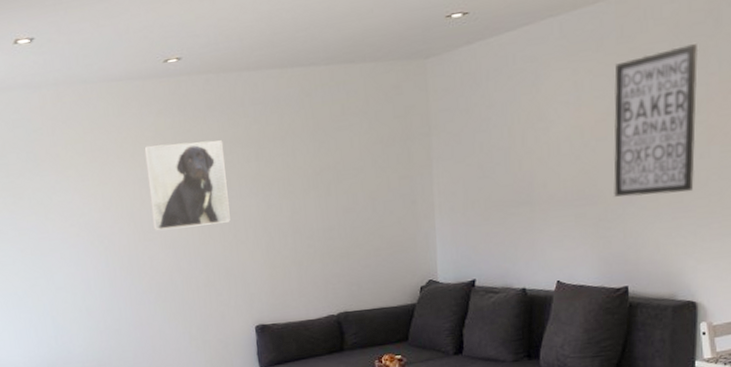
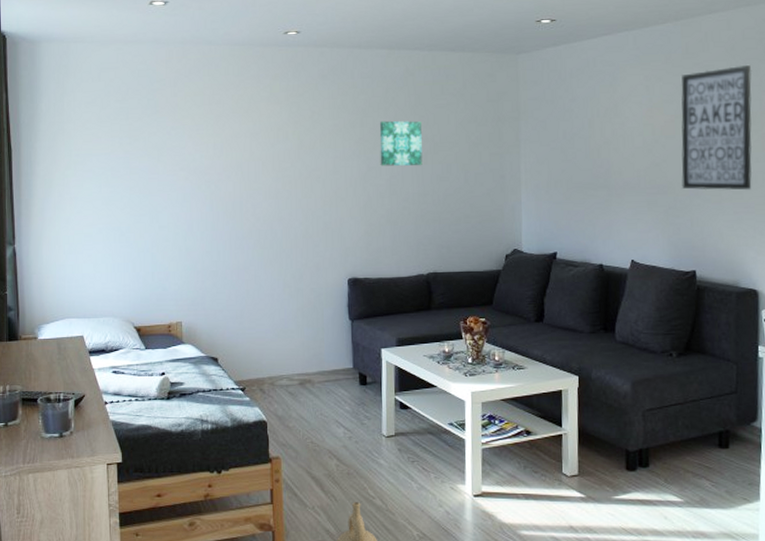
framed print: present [144,140,231,230] -> none [258,104,333,181]
wall art: none [277,148,326,203] -> present [379,120,423,166]

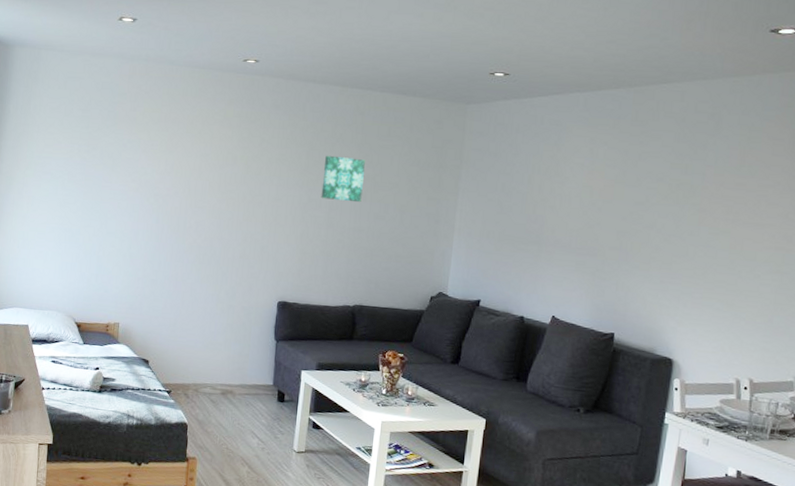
wall art: present [681,64,752,190] -> none [612,137,700,262]

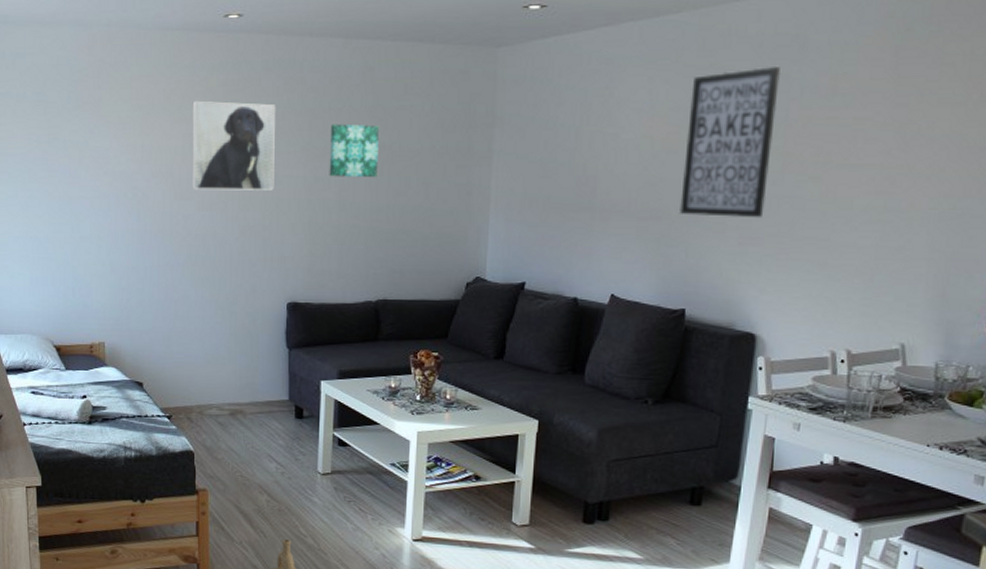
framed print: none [205,127,281,206] -> present [192,100,276,190]
wall art: none [612,137,700,262] -> present [680,65,782,218]

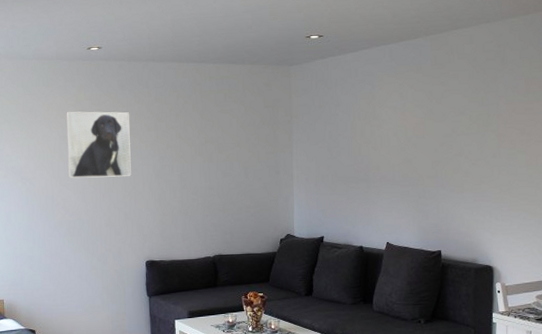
wall art: present [329,123,380,178] -> none [171,124,209,164]
wall art: present [680,65,782,218] -> none [430,73,491,182]

